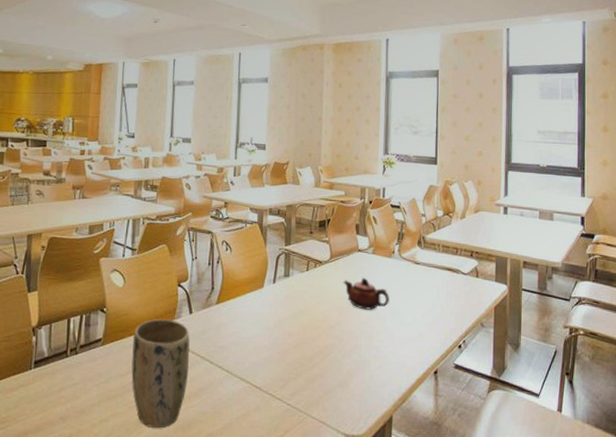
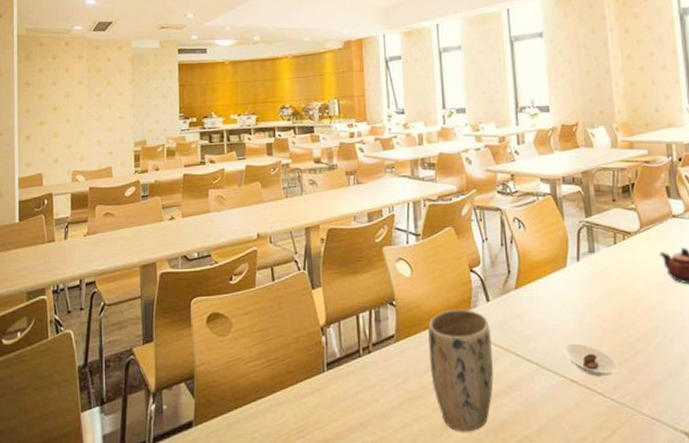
saucer: none [251,354,298,385] -> present [562,343,619,377]

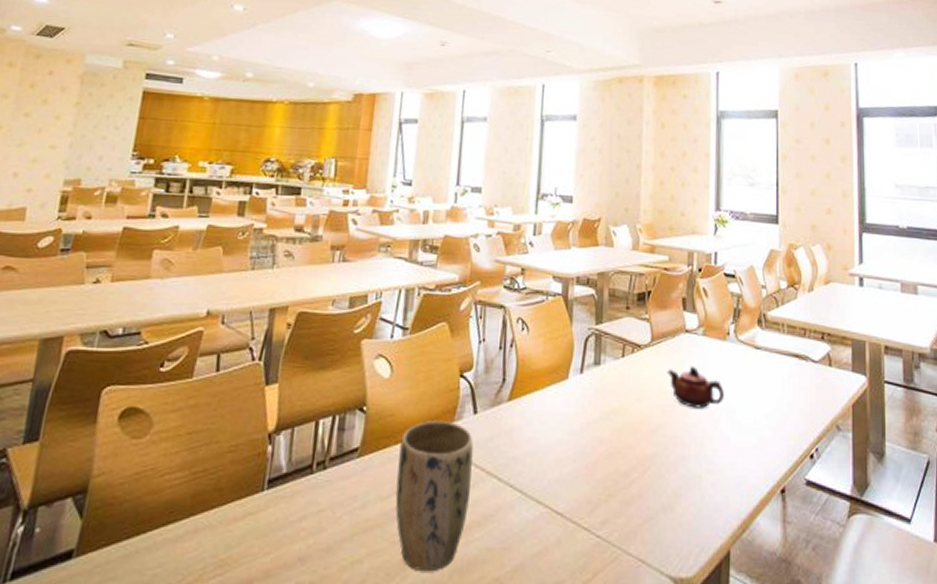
saucer: present [562,343,619,377] -> none [550,468,610,509]

